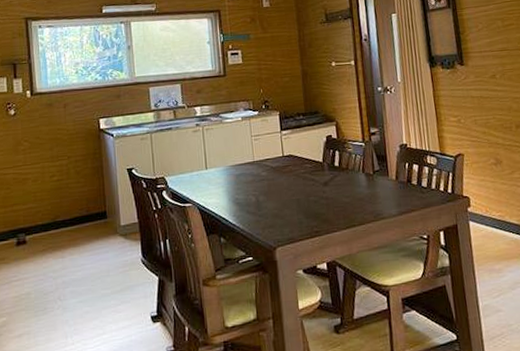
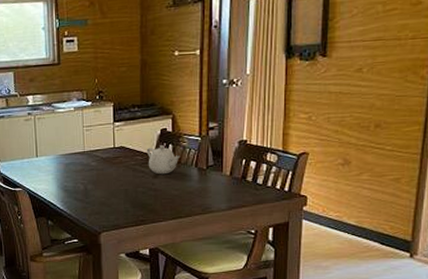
teapot: none [314,152,348,182] -> present [146,145,181,175]

